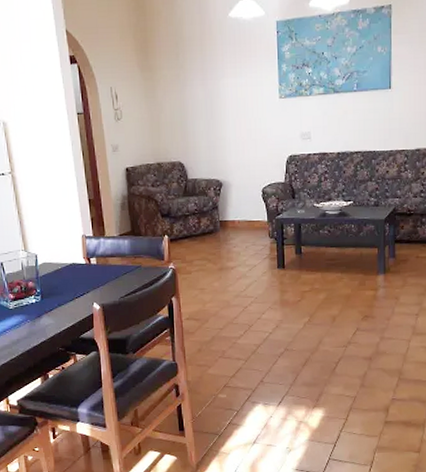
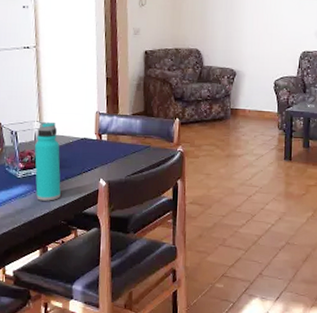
water bottle: none [23,249,55,330] -> present [34,121,61,201]

